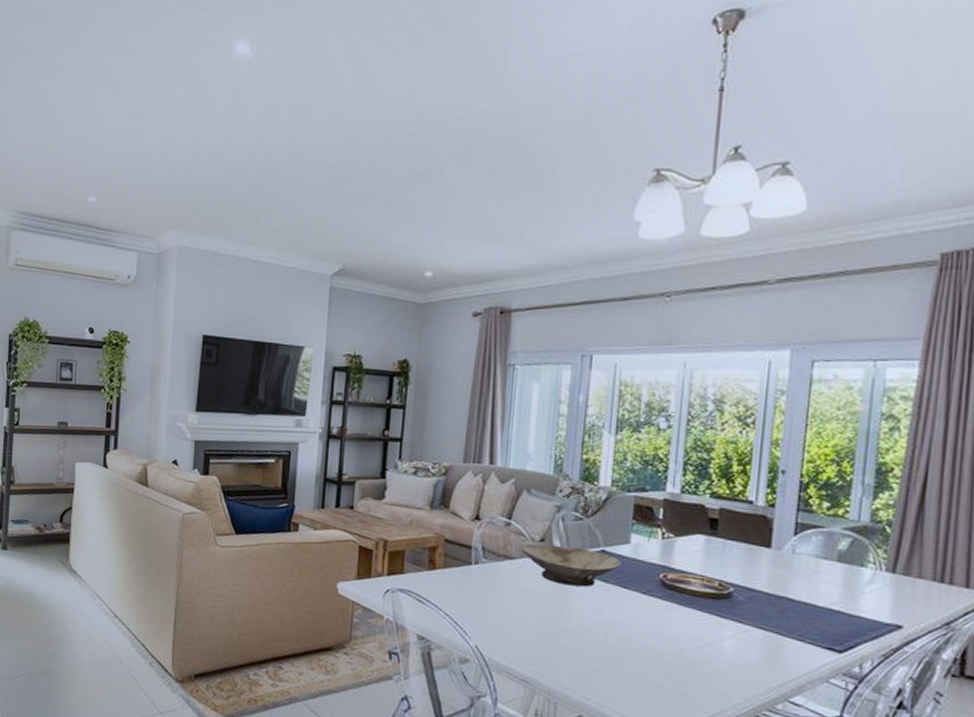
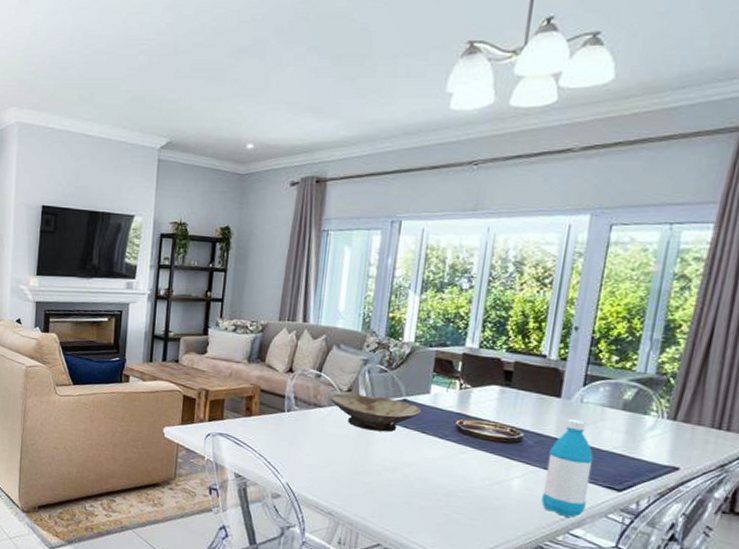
water bottle: none [757,571,810,683] -> present [541,418,594,517]

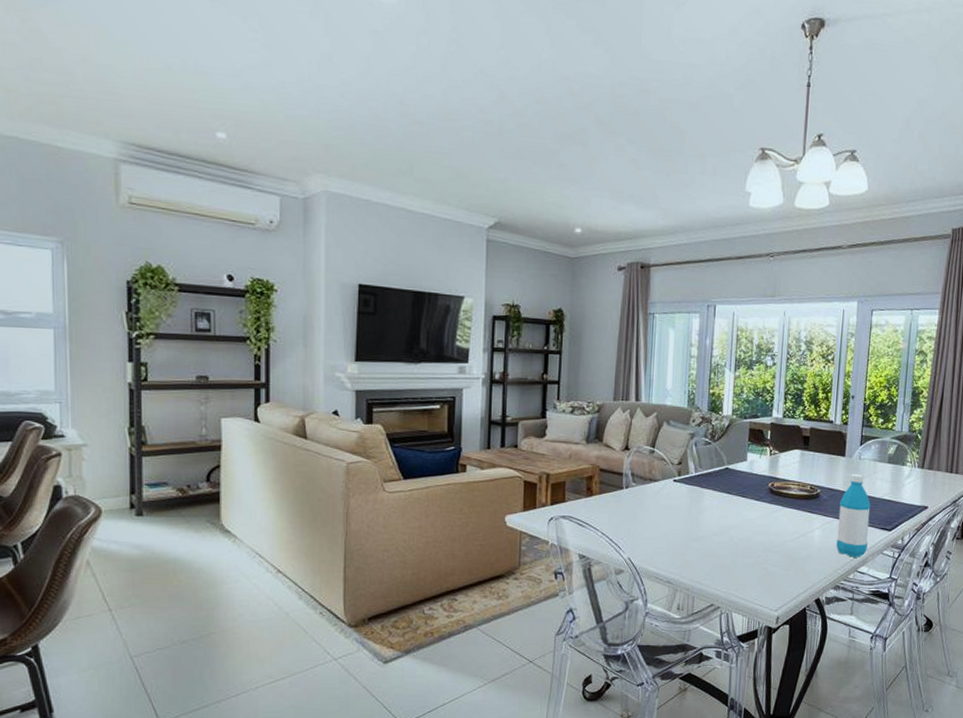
bowl: present [330,393,421,432] -> none [664,466,740,500]

